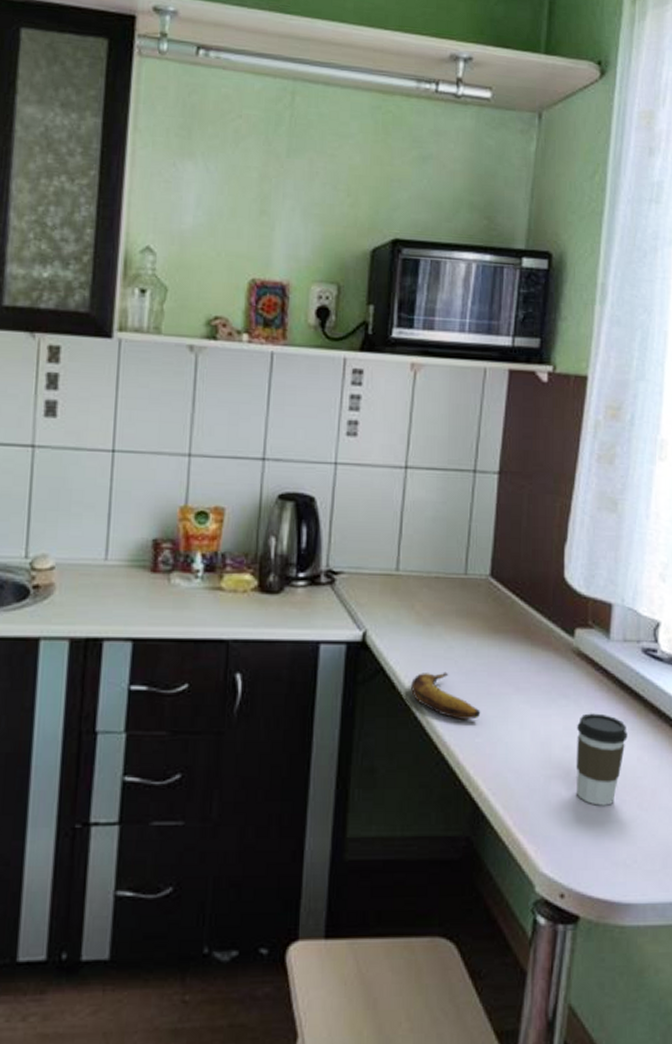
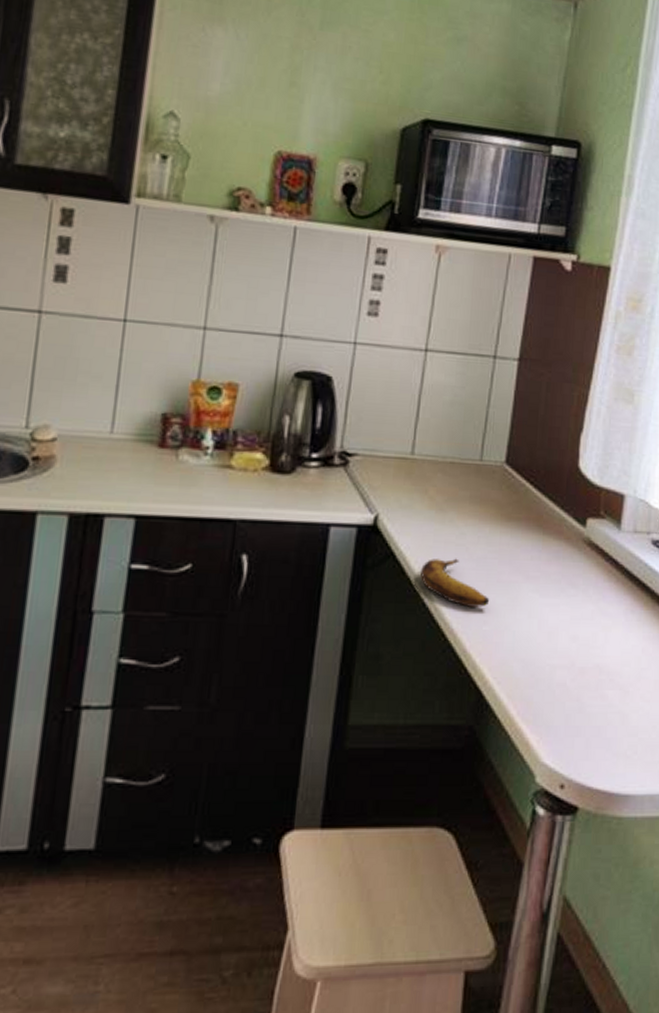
coffee cup: present [576,713,628,806] -> none [581,603,634,696]

